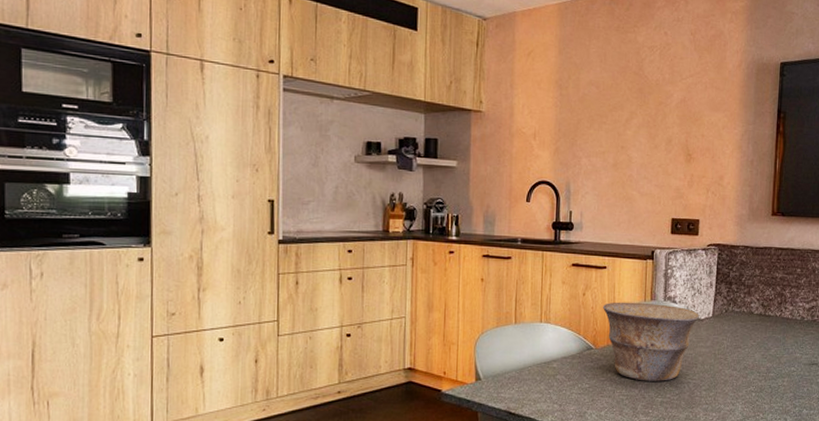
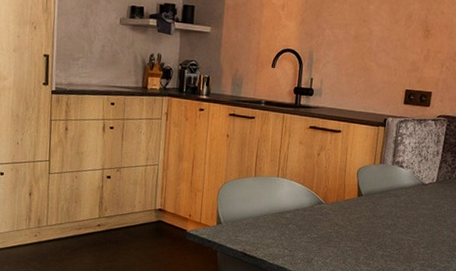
bowl: present [603,302,699,381] -> none [335,163,424,237]

